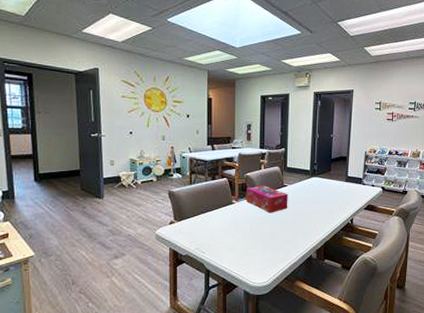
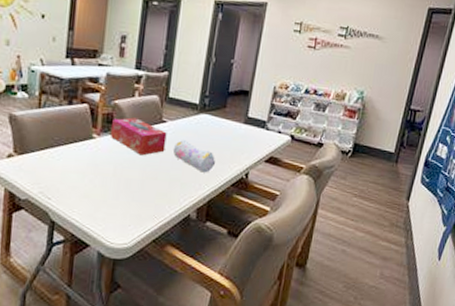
pencil case: none [294,199,327,222] -> present [172,140,215,173]

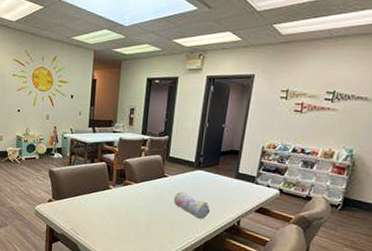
tissue box: present [111,117,167,156] -> none [123,173,168,204]

